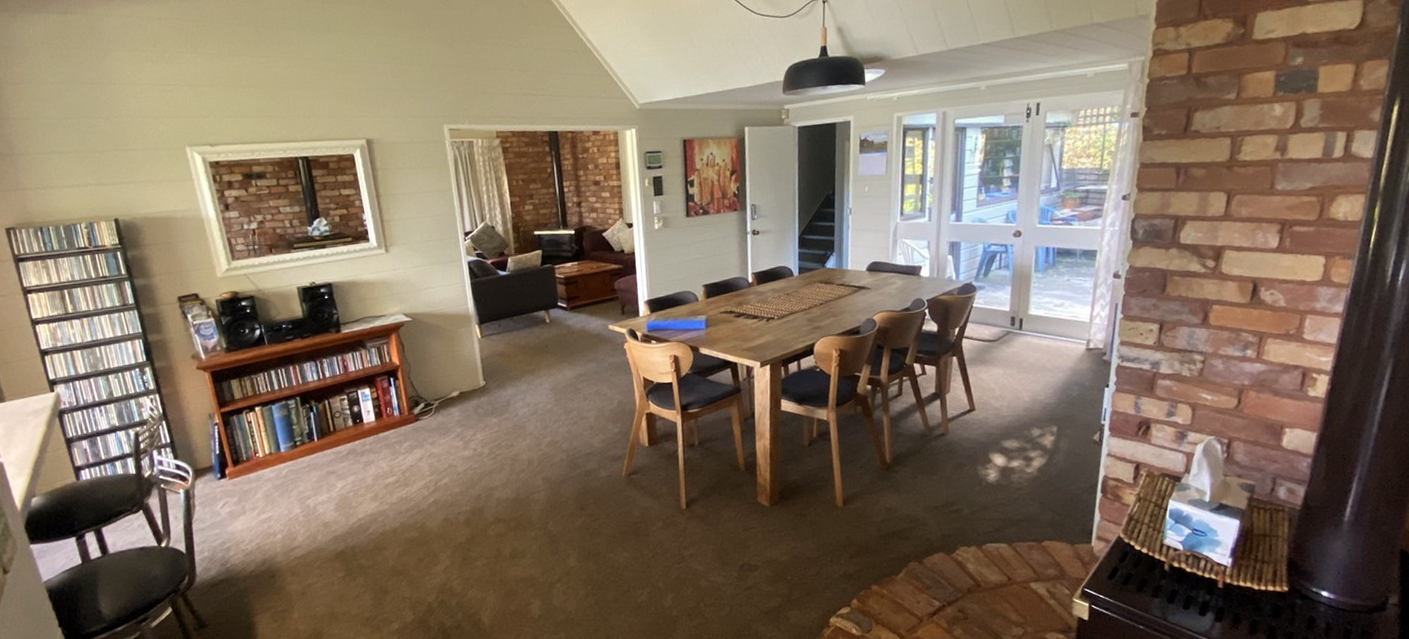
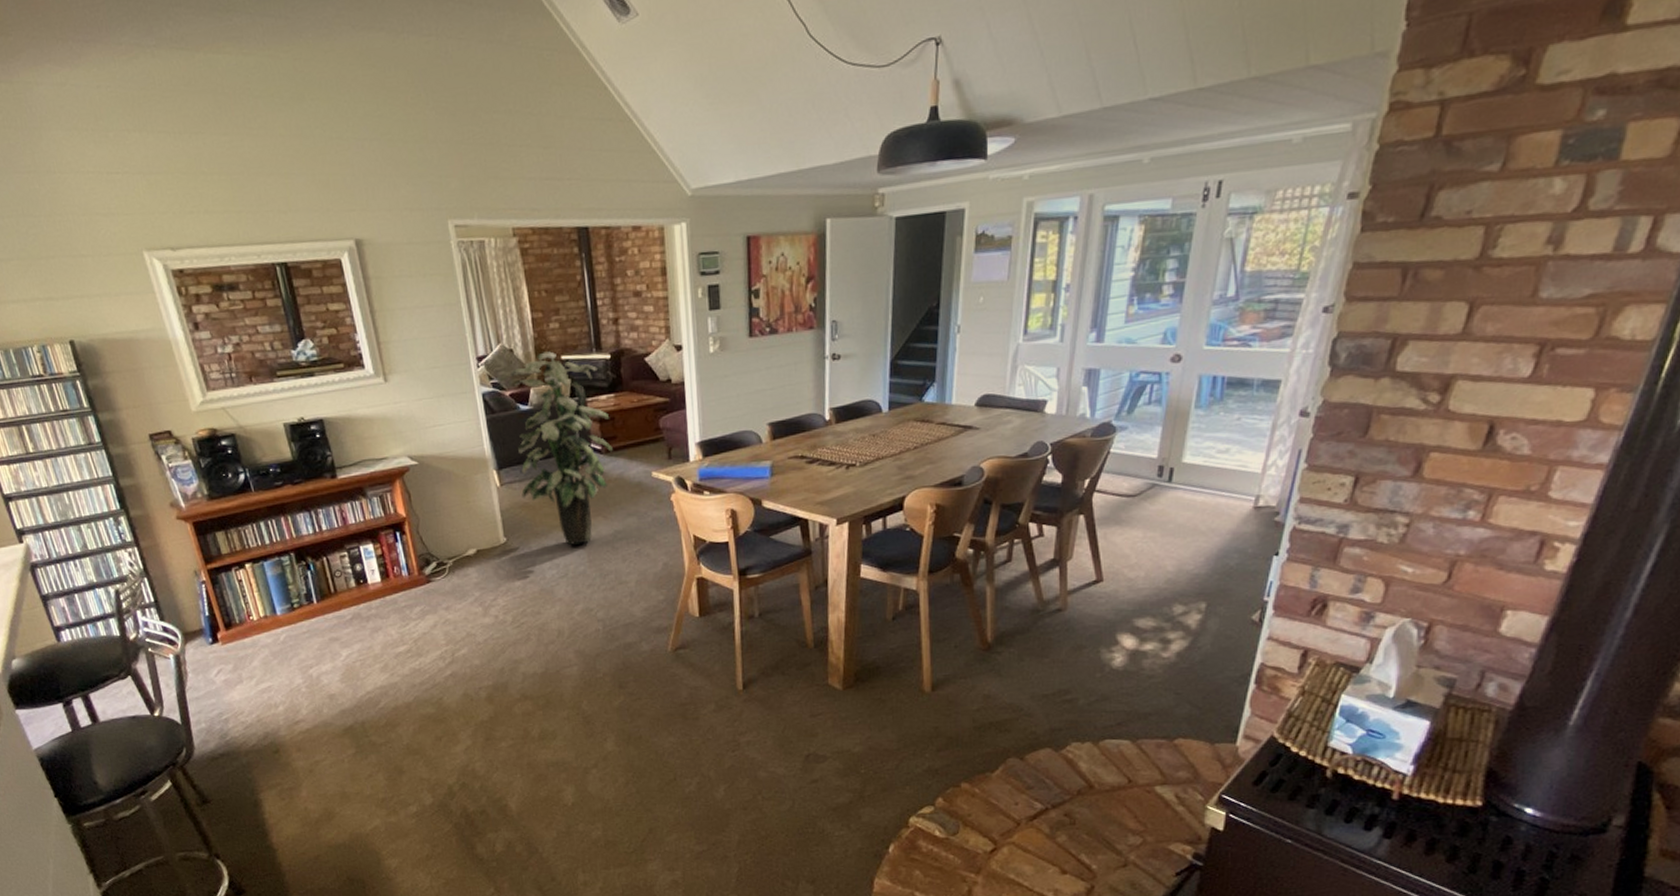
indoor plant: none [492,228,576,387] -> present [510,351,613,545]

